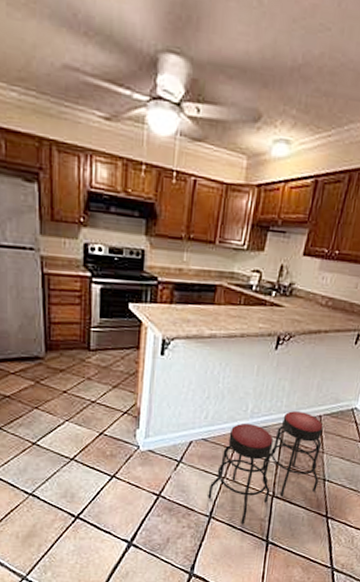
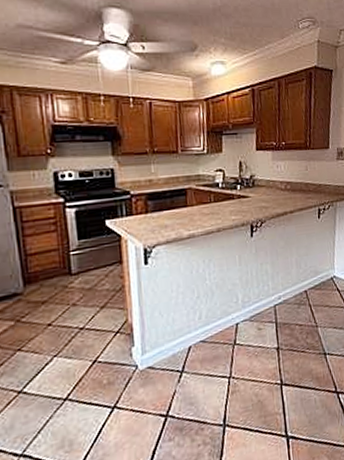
bar stool: present [208,411,324,525] -> none [216,290,321,425]

